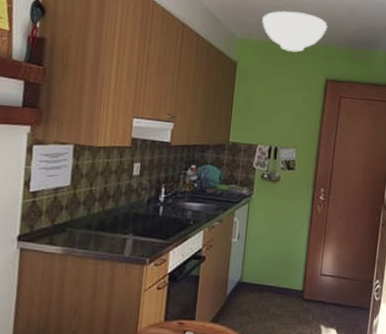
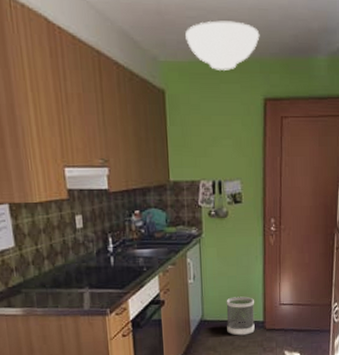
wastebasket: none [264,261,295,303] -> present [226,296,255,336]

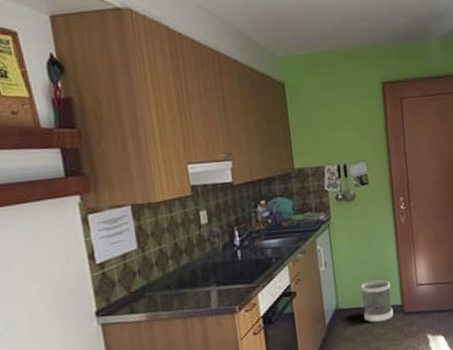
ceiling light: present [185,20,260,70] -> none [301,15,373,60]

